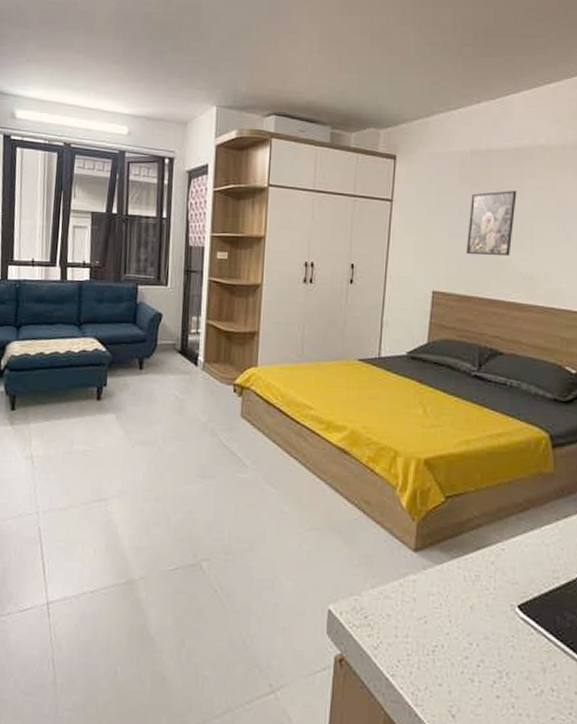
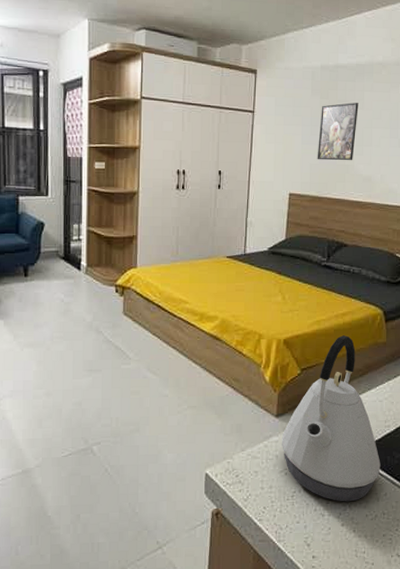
kettle: none [421,460,548,669] -> present [282,335,381,502]

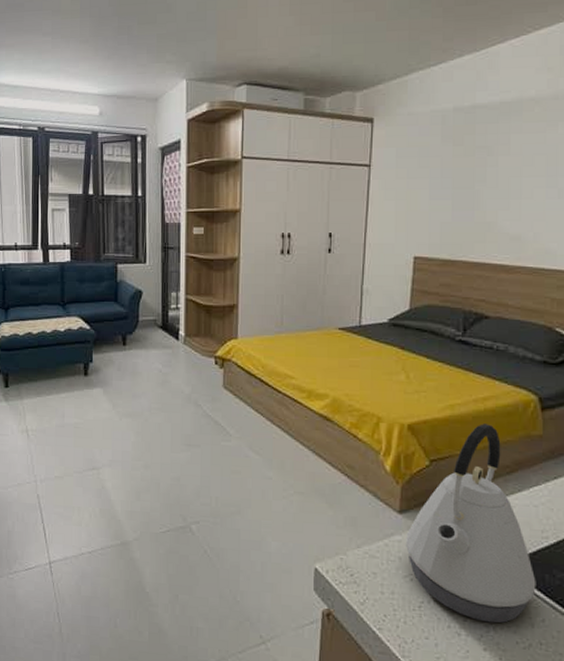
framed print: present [317,103,359,161] -> none [449,148,503,218]

